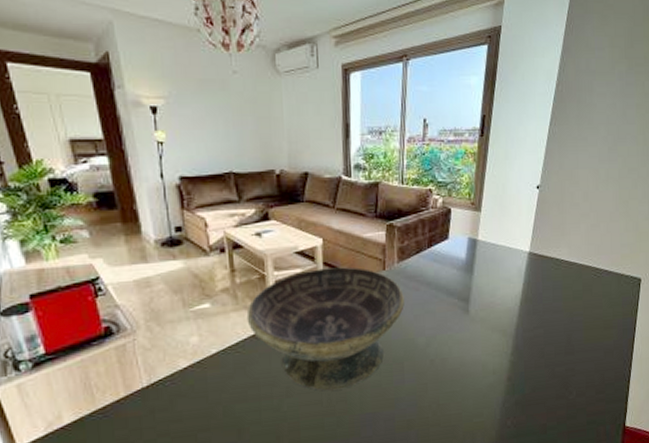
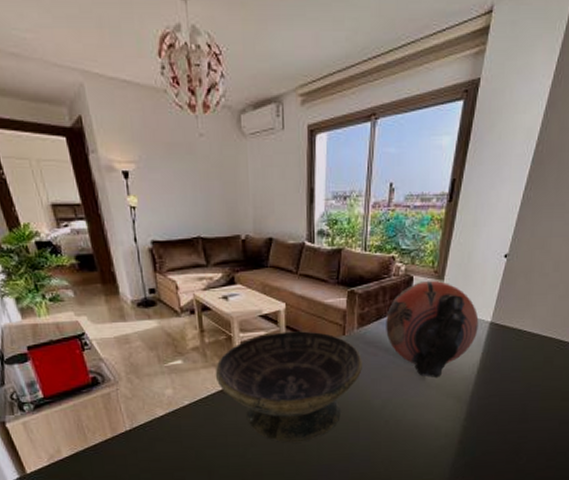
vase: none [426,201,518,312] -> present [386,269,479,378]

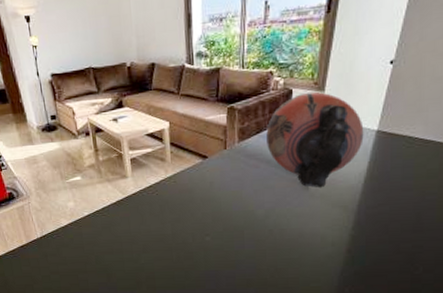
decorative bowl: present [215,331,362,443] -> none [109,146,245,250]

